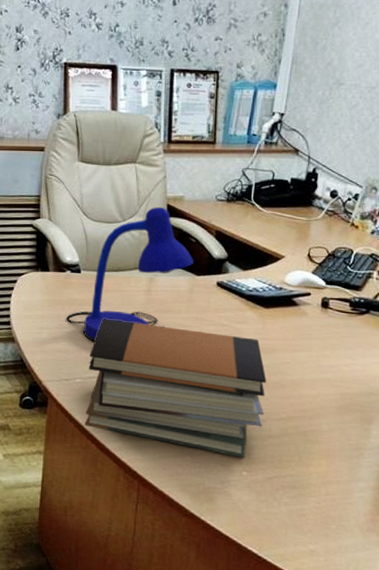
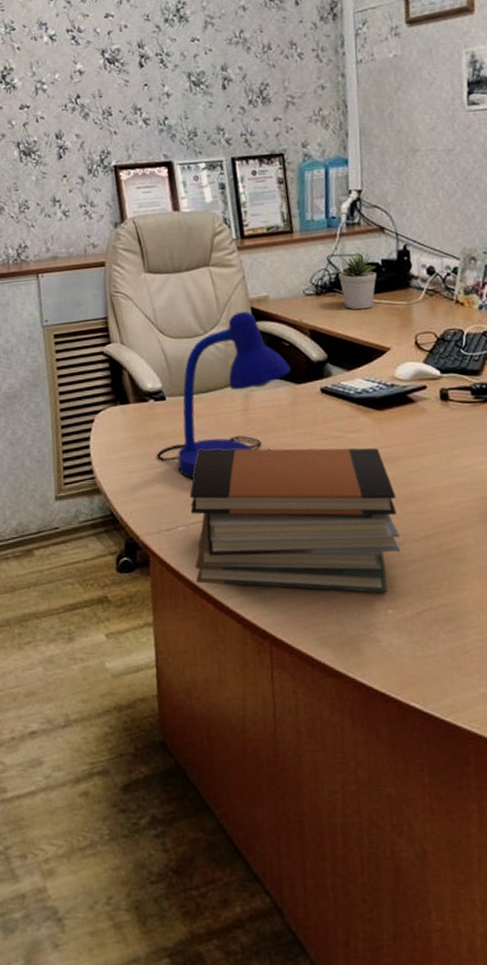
potted plant: none [249,169,285,220] -> present [338,252,377,310]

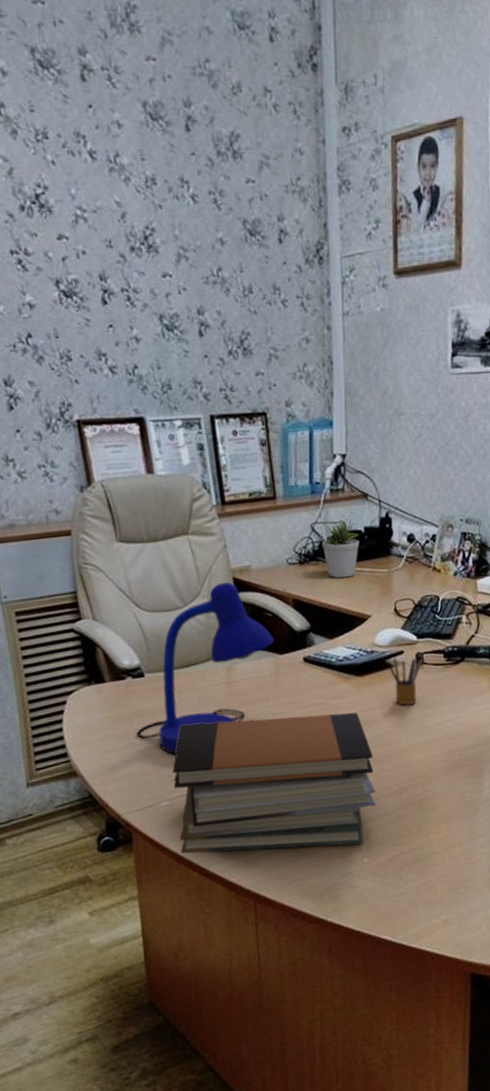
pencil box: none [407,391,449,444] -> present [385,655,424,706]

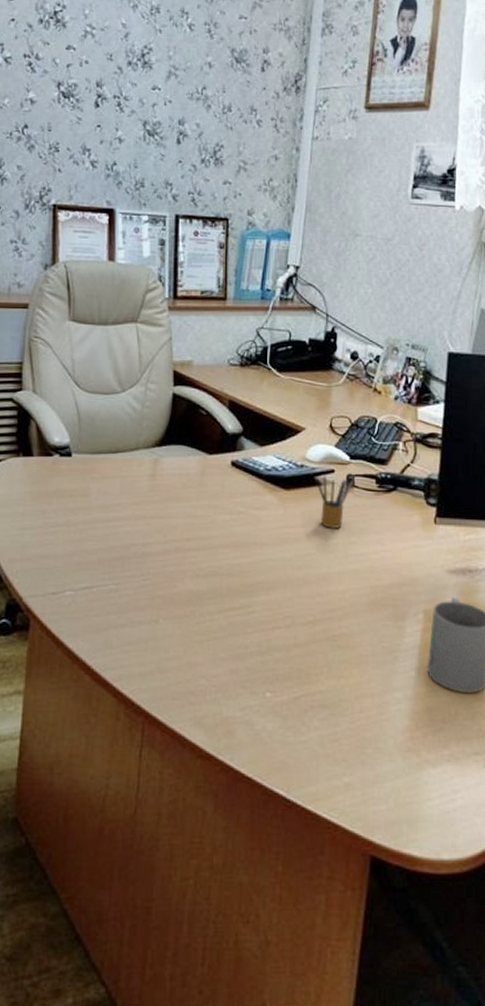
desk lamp: present [136,582,275,756] -> none [54,373,205,543]
book stack: present [172,712,377,854] -> none [76,512,290,676]
potted plant: present [321,519,360,579] -> none [265,328,303,386]

